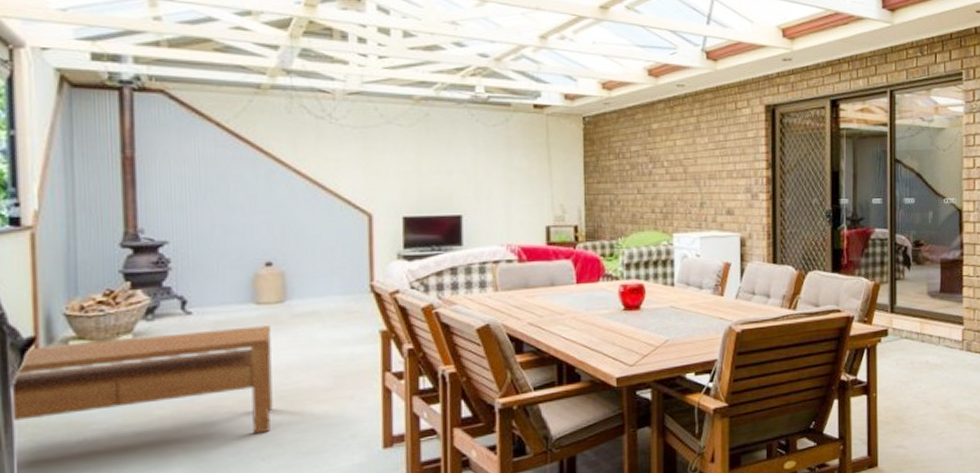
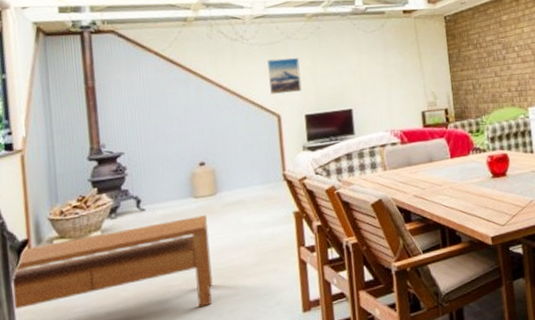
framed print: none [360,146,401,190] -> present [267,58,302,94]

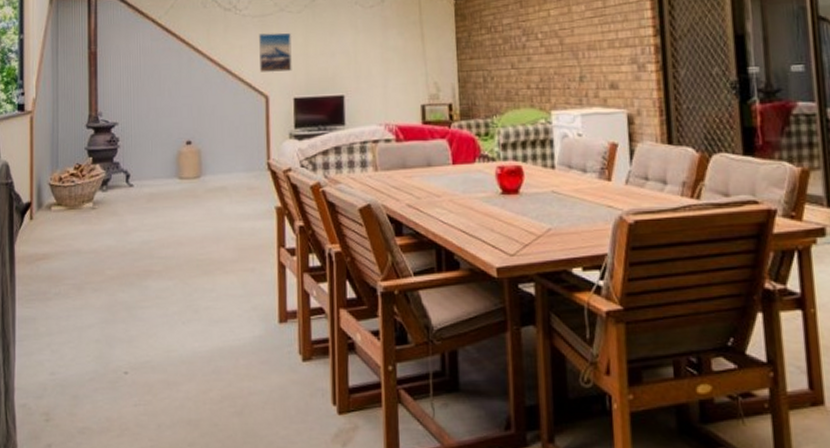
coffee table: present [11,215,213,309] -> none [15,199,191,299]

